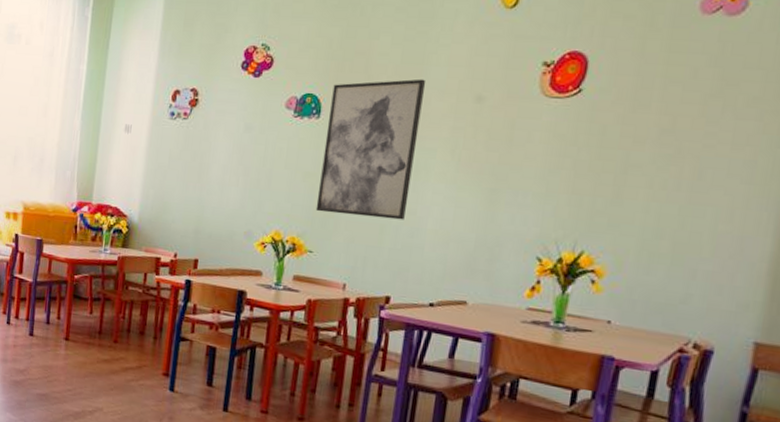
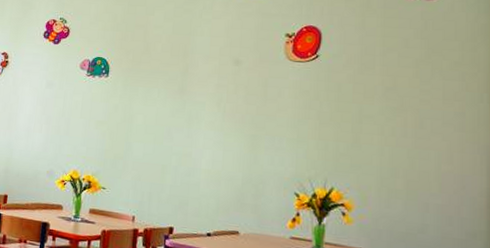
wall art: present [315,79,426,220] -> none [107,46,194,161]

